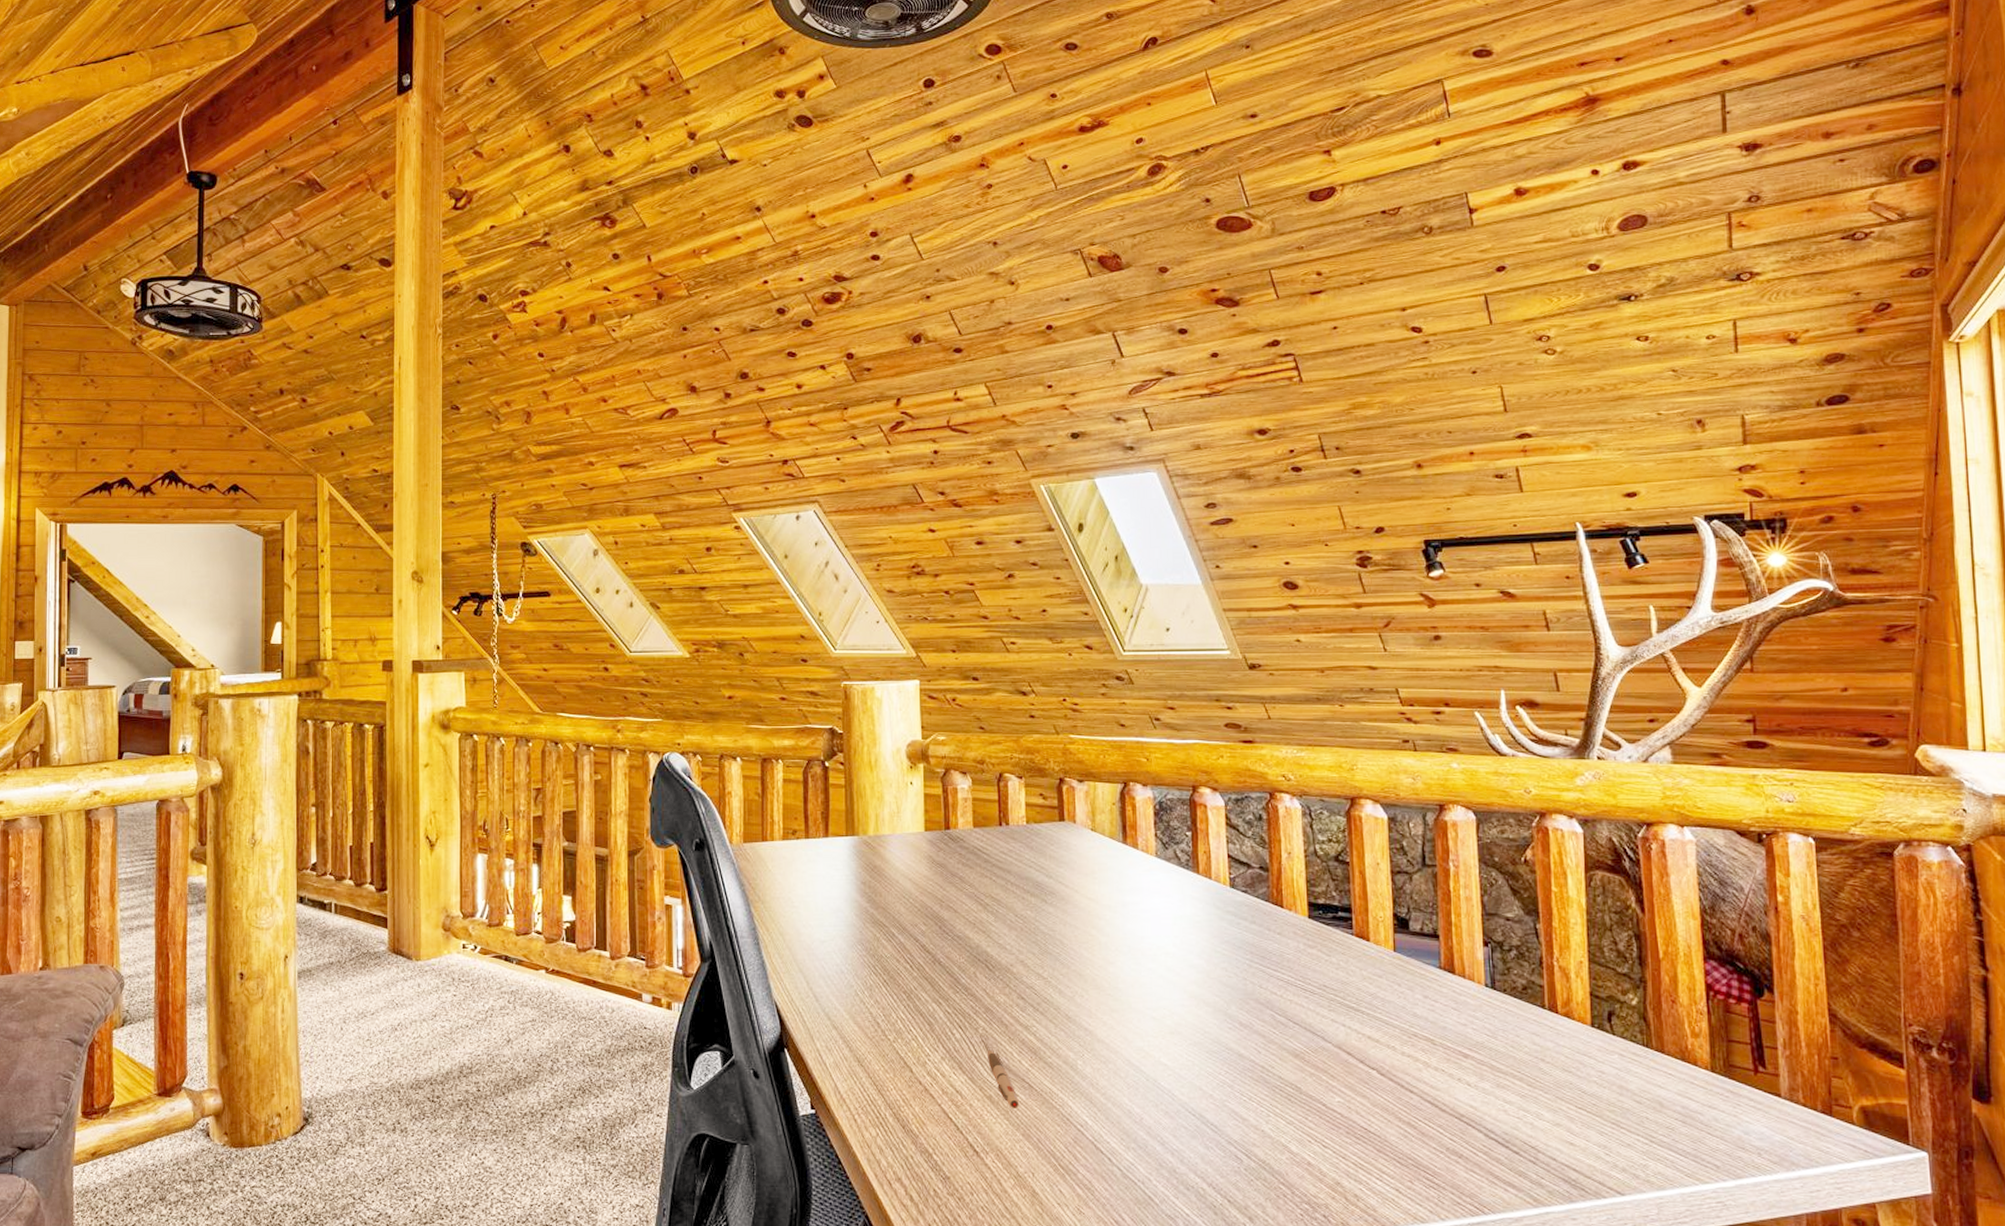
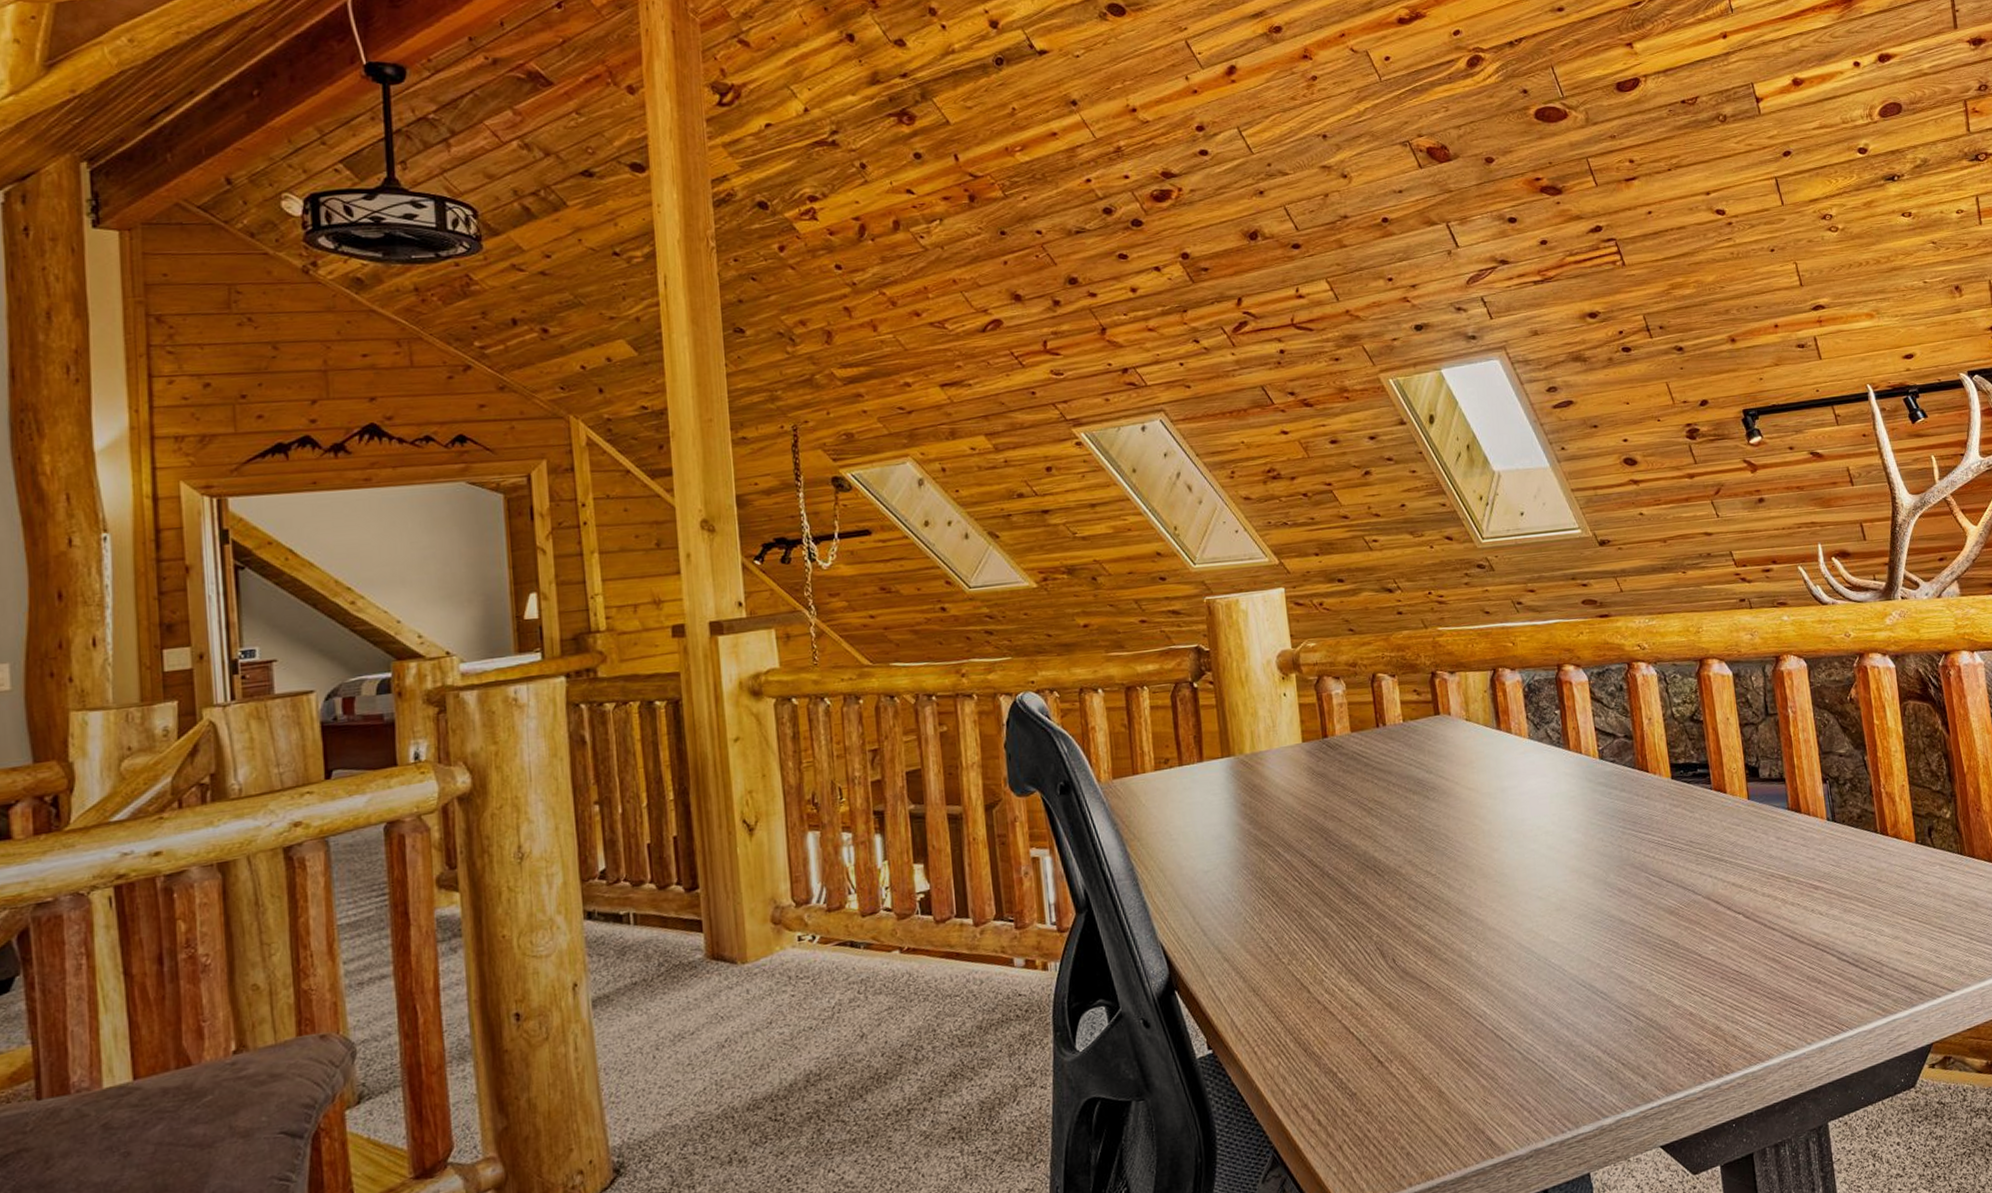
pen: present [988,1050,1020,1108] -> none [1384,956,1419,1012]

